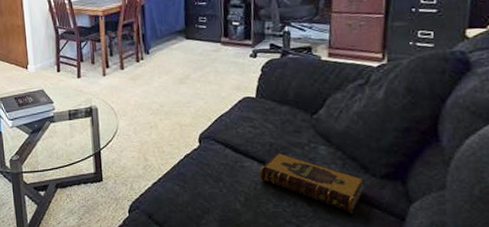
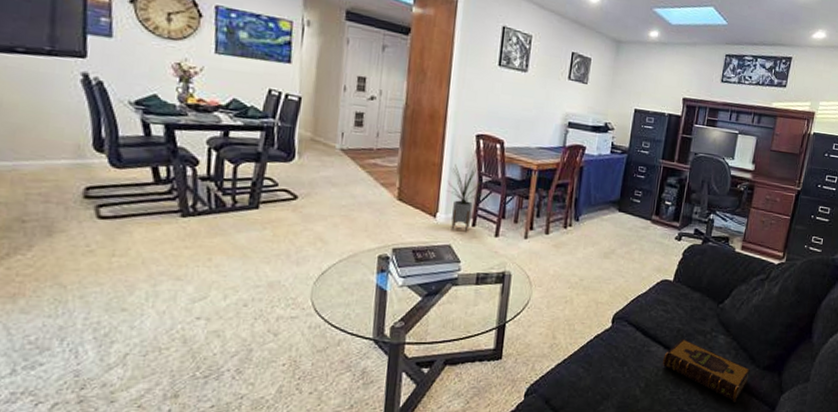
house plant: none [31,20,58,78] -> present [447,162,481,232]

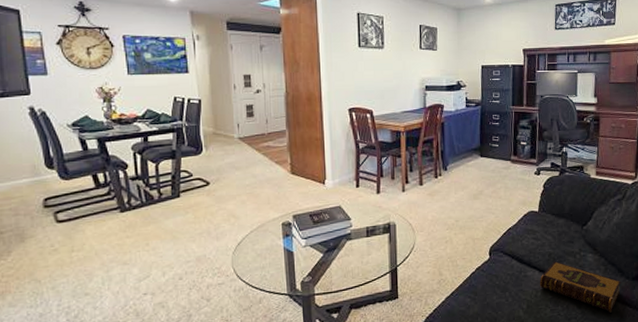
house plant: present [447,162,481,232] -> none [330,133,359,194]

